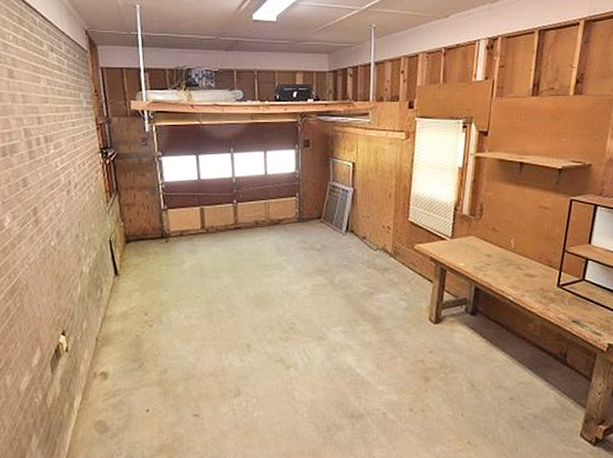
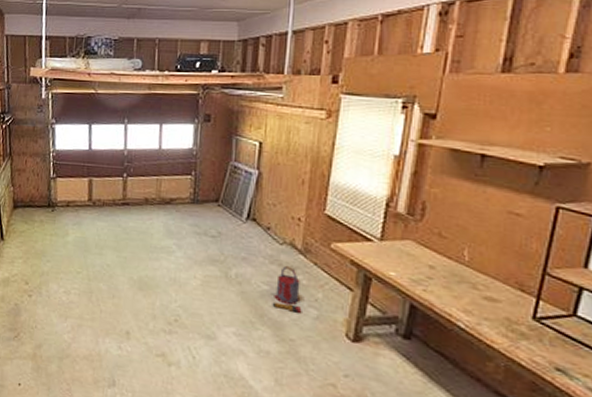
bucket: none [371,268,395,306] -> present [272,265,302,313]

